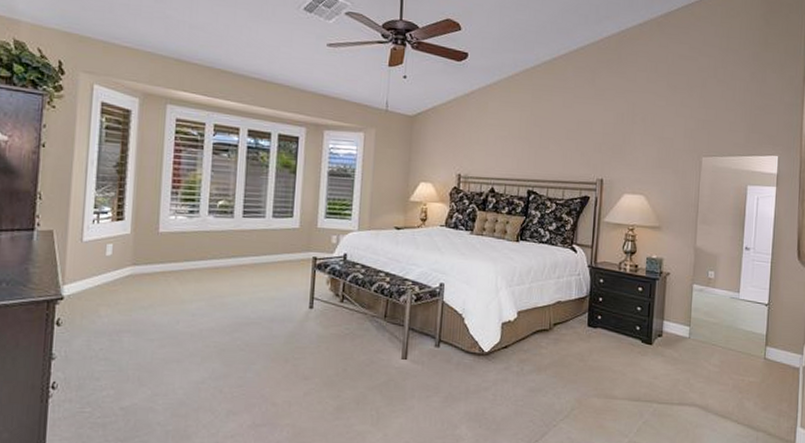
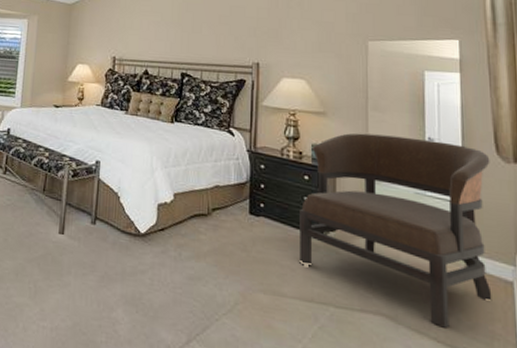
armchair: none [630,245,793,411] -> present [299,133,492,328]

